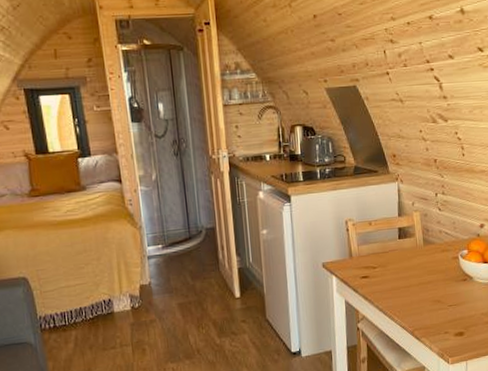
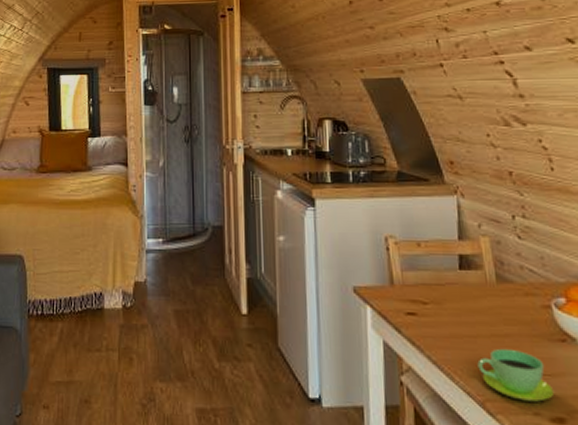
cup: none [410,291,458,326] -> present [477,348,555,402]

